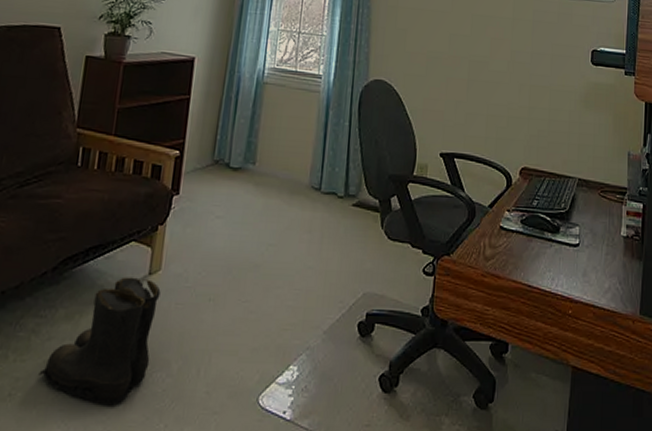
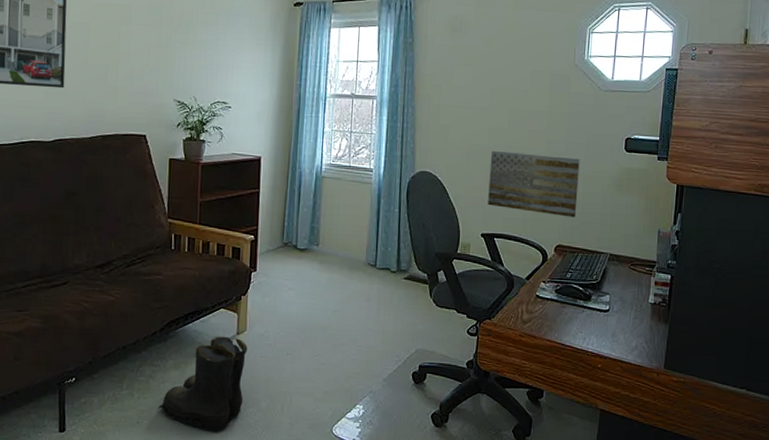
wall art: none [447,58,545,137] -> present [488,150,580,218]

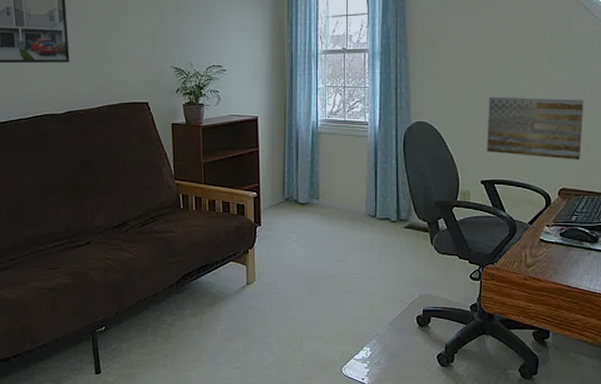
boots: present [158,336,248,432] -> none [180,287,258,373]

